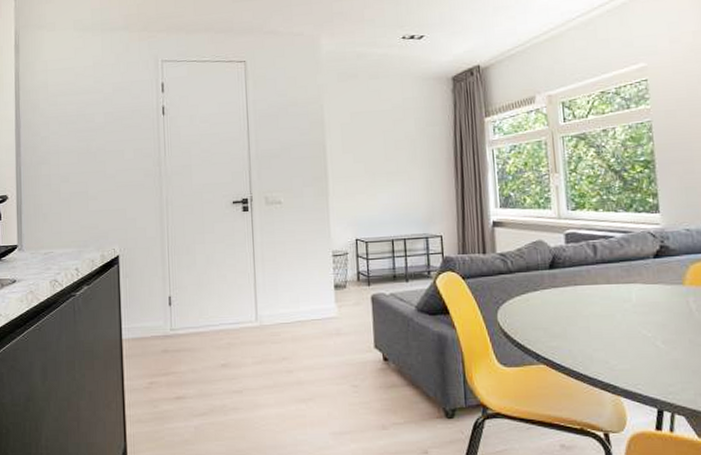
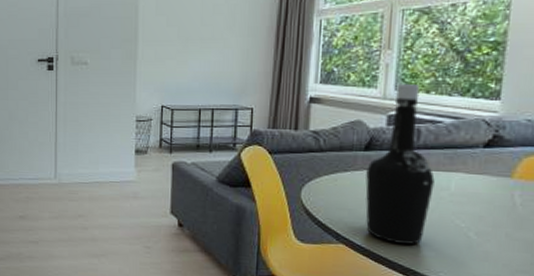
bottle: none [553,203,618,359] -> present [365,84,435,245]

